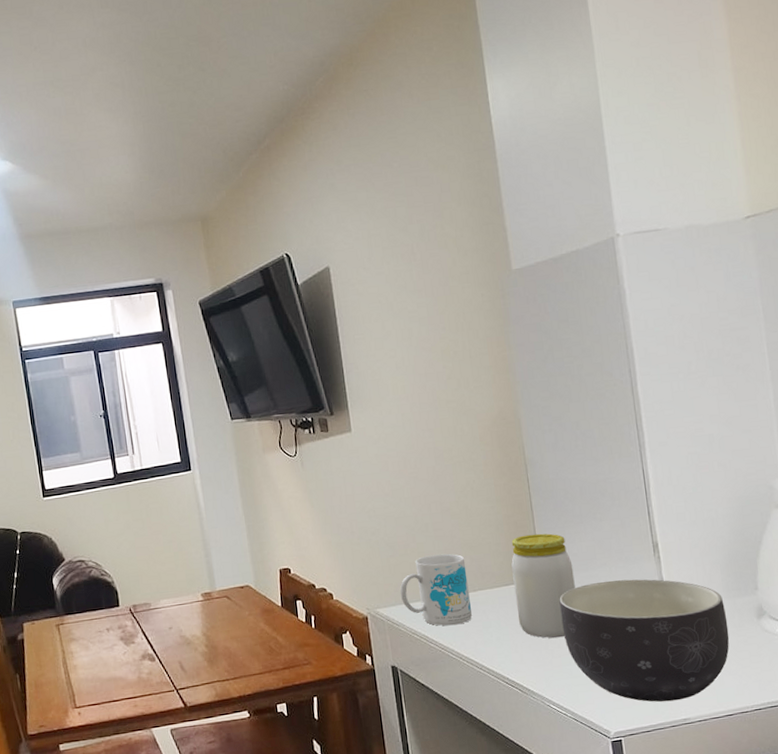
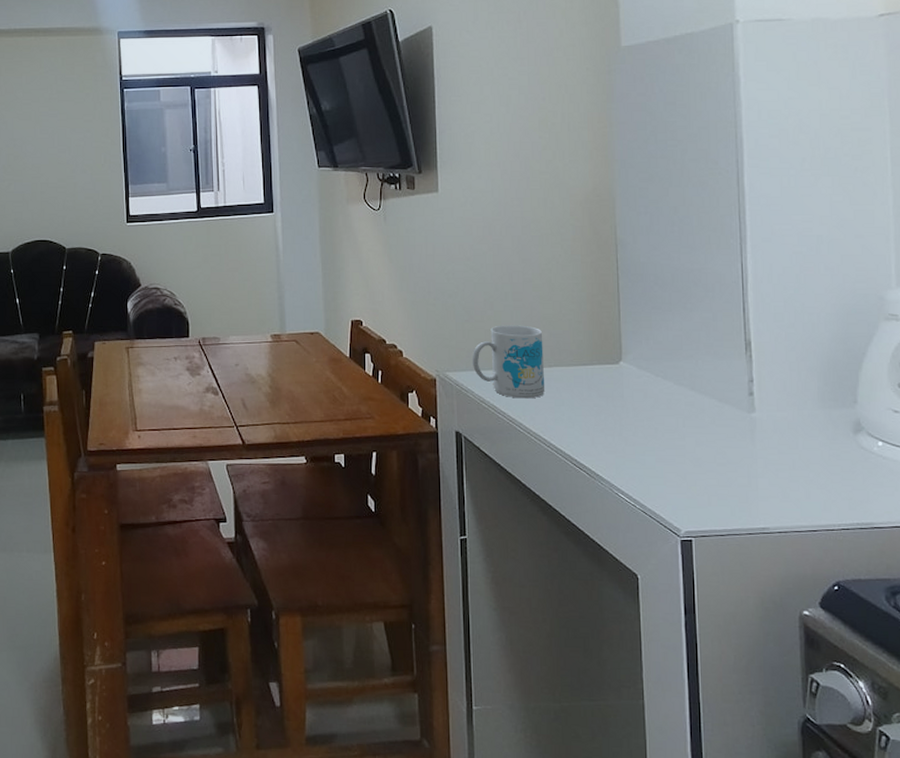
jar: present [511,533,575,639] -> none [591,316,657,426]
bowl: present [559,579,730,702] -> none [638,373,821,508]

